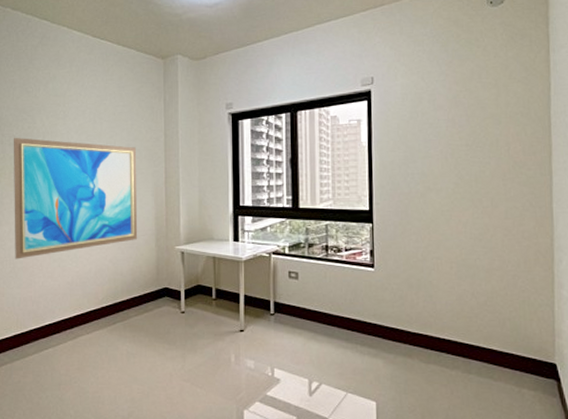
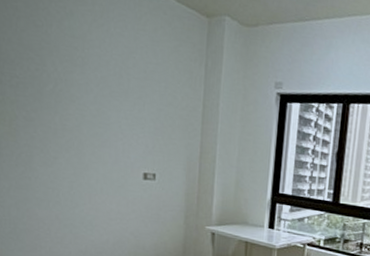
wall art: present [14,137,138,260] -> none [15,78,168,220]

